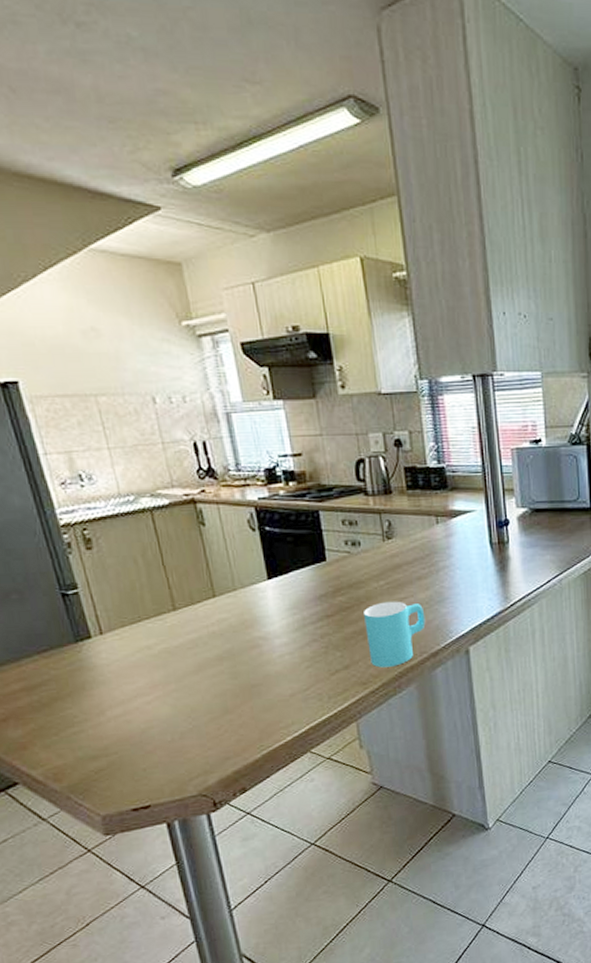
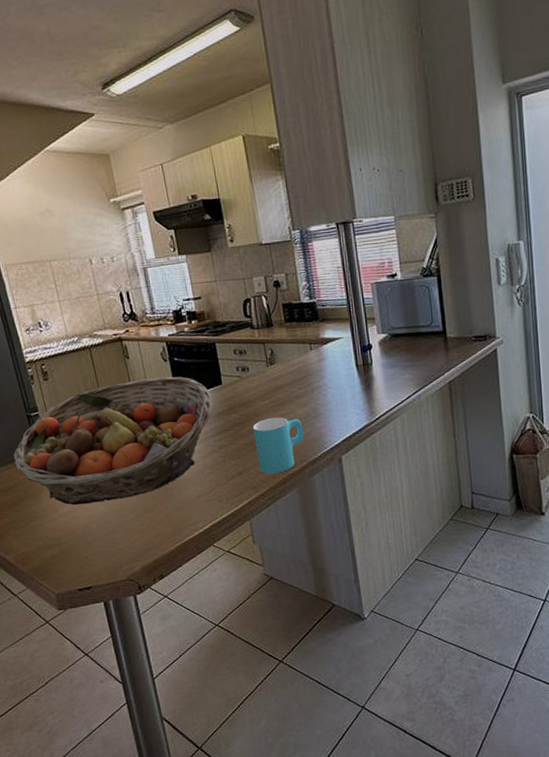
fruit basket: none [41,549,314,707] -> present [13,376,213,506]

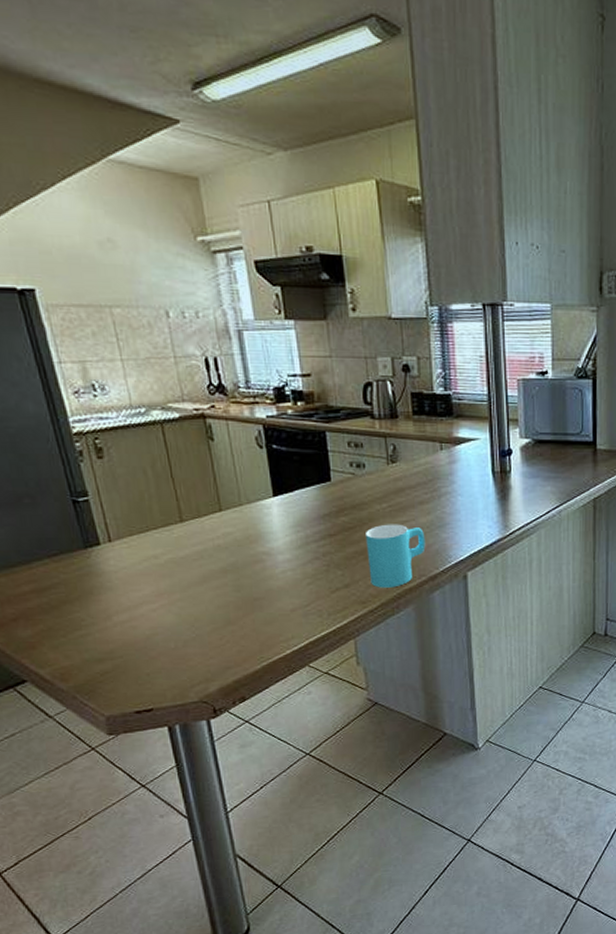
fruit basket: present [13,376,213,506] -> none [52,466,318,613]

